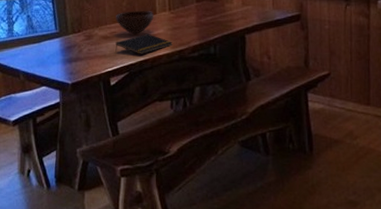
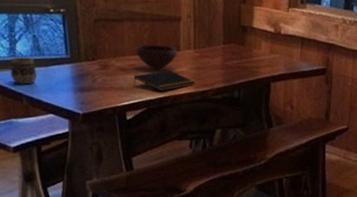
cup: none [9,36,31,61] -> present [10,57,37,85]

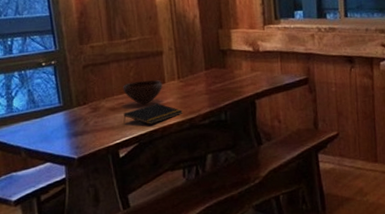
cup: present [10,57,37,85] -> none [8,111,33,138]

